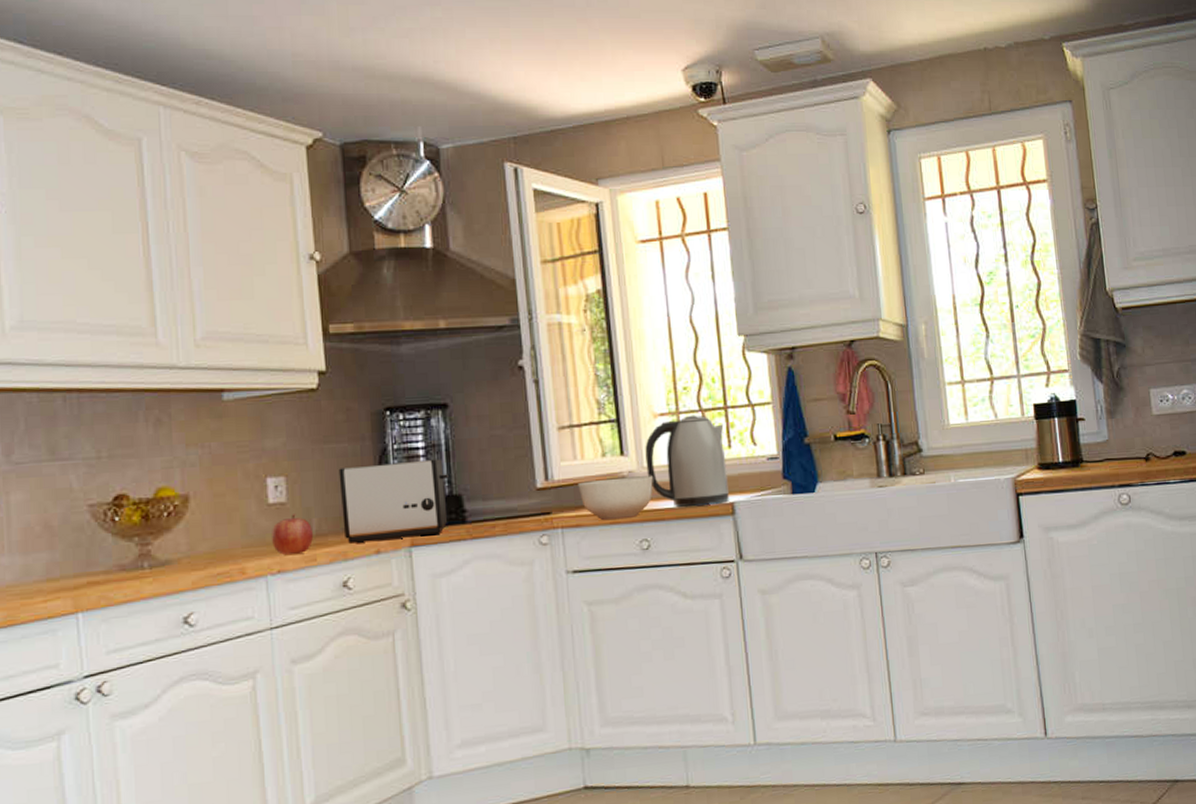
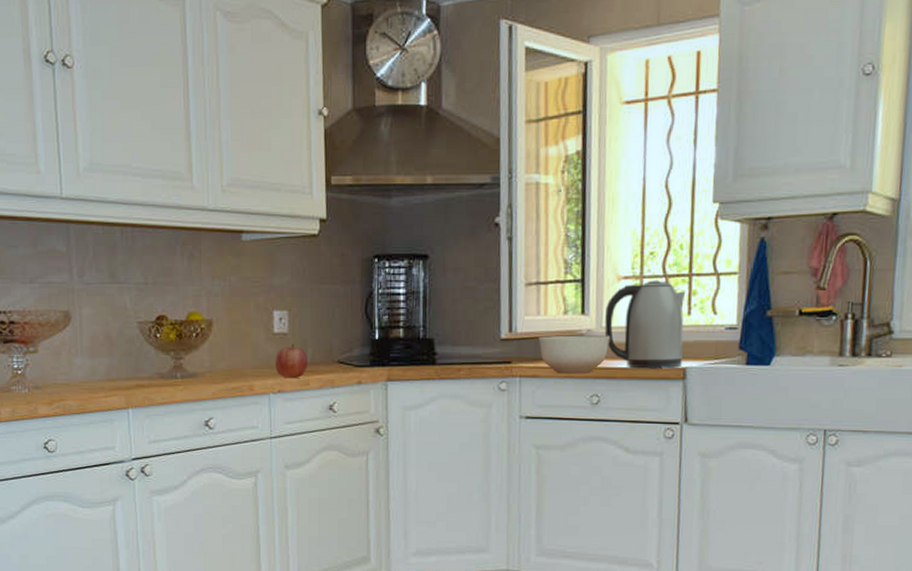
toaster: present [338,459,449,544] -> none [331,305,424,375]

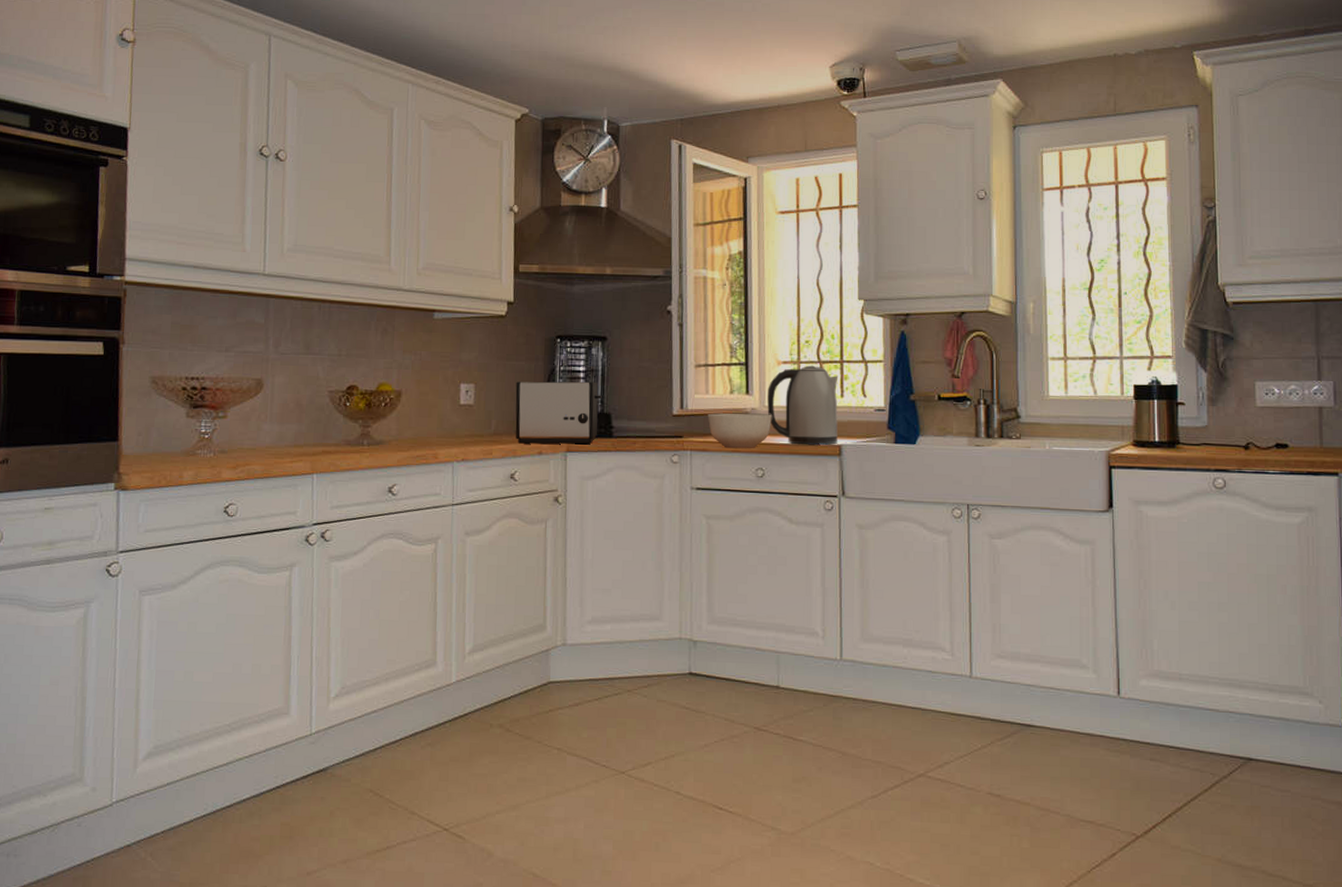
fruit: present [274,343,307,379] -> none [459,415,491,448]
toaster: none [331,305,424,375] -> present [515,381,602,445]

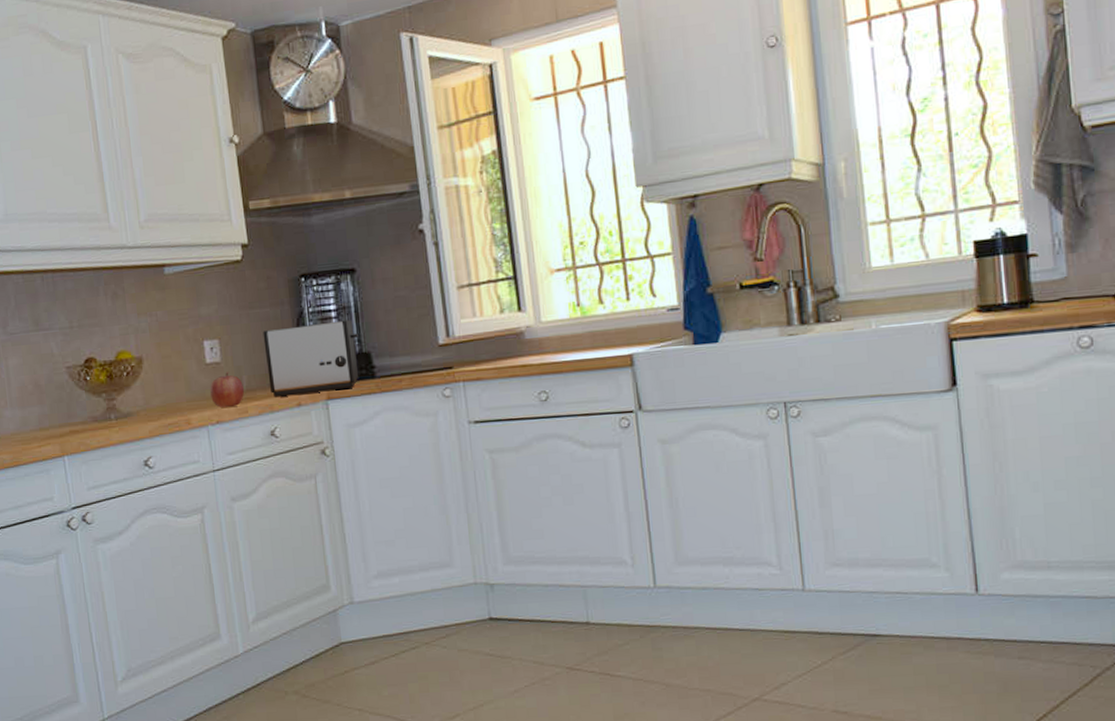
fruit: none [459,415,491,448] -> present [209,372,244,409]
bowl: present [707,413,772,449] -> none [477,330,551,374]
kettle: present [767,365,839,445] -> none [542,269,628,360]

